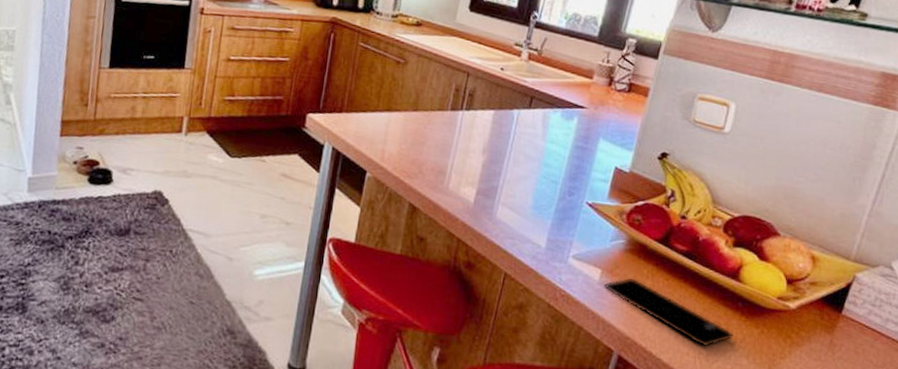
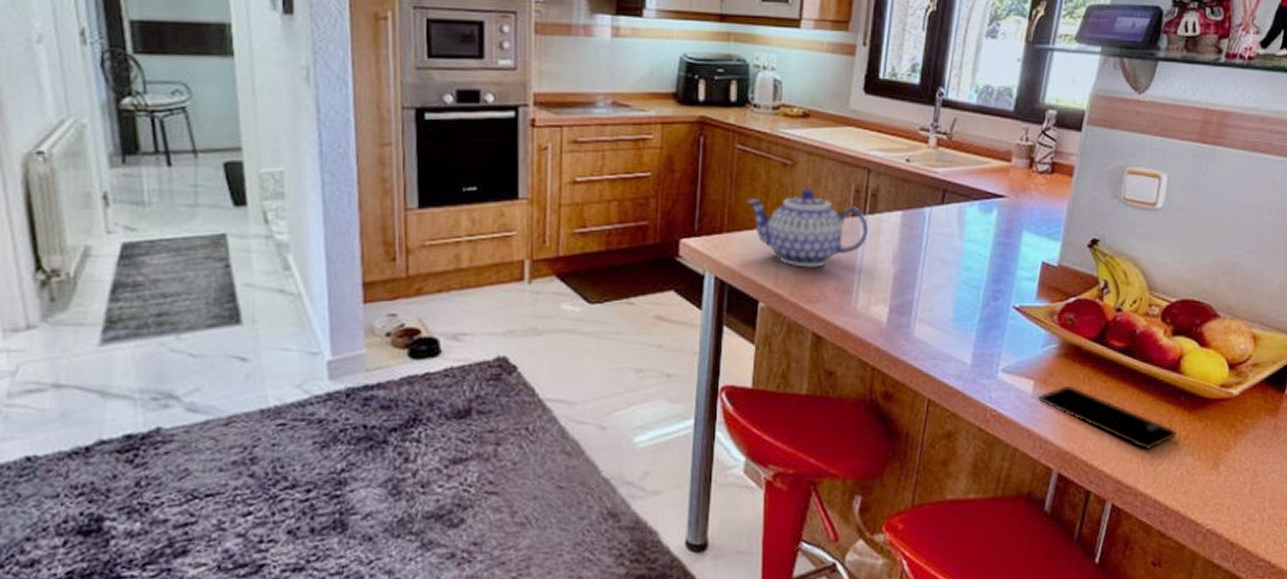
teapot: none [364,83,464,150] -> present [747,188,868,268]

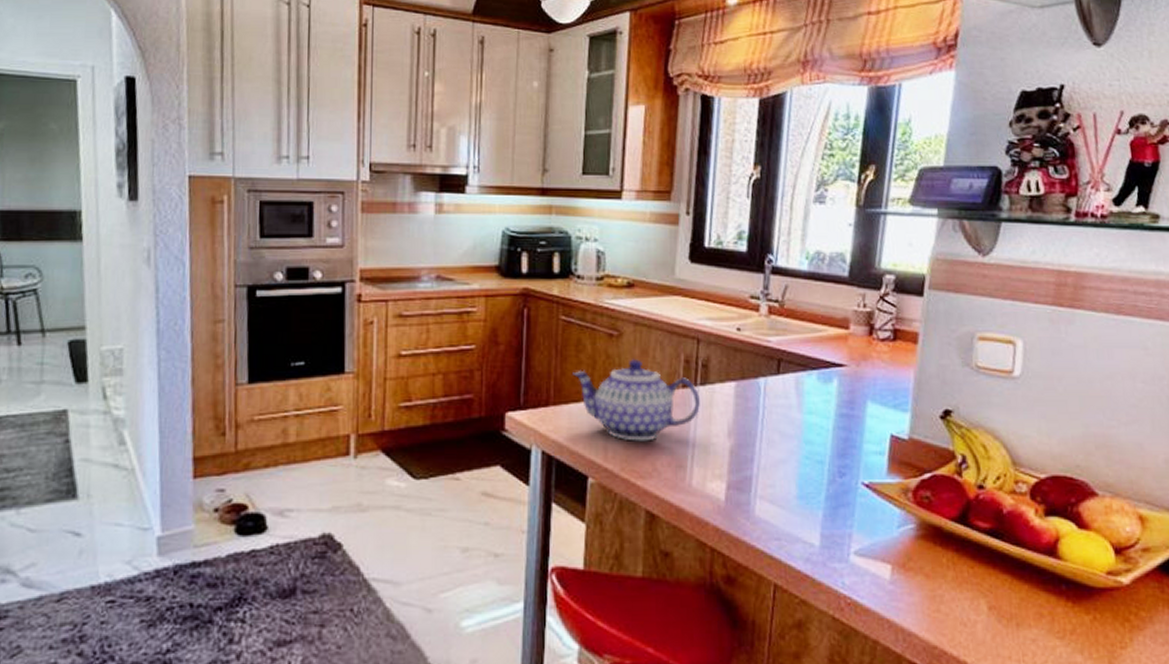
smartphone: present [1038,385,1177,450] -> none [897,570,1061,646]

